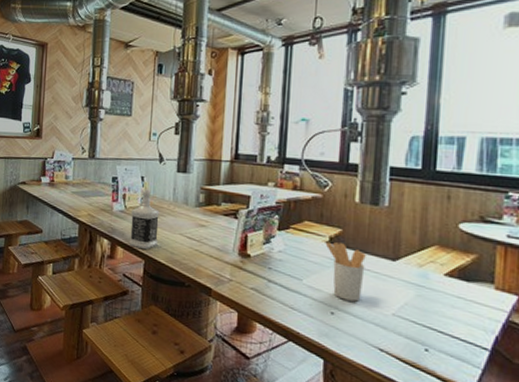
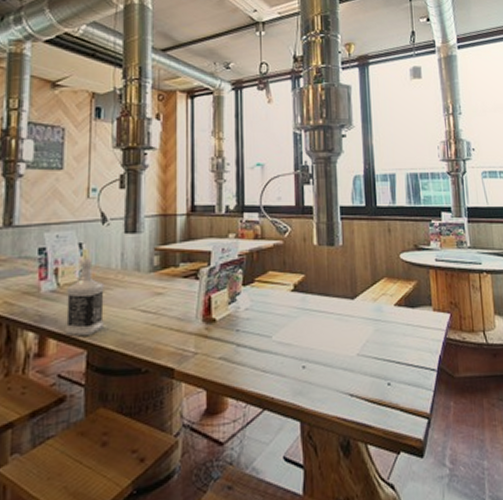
utensil holder: present [325,241,366,302] -> none [290,289,329,350]

